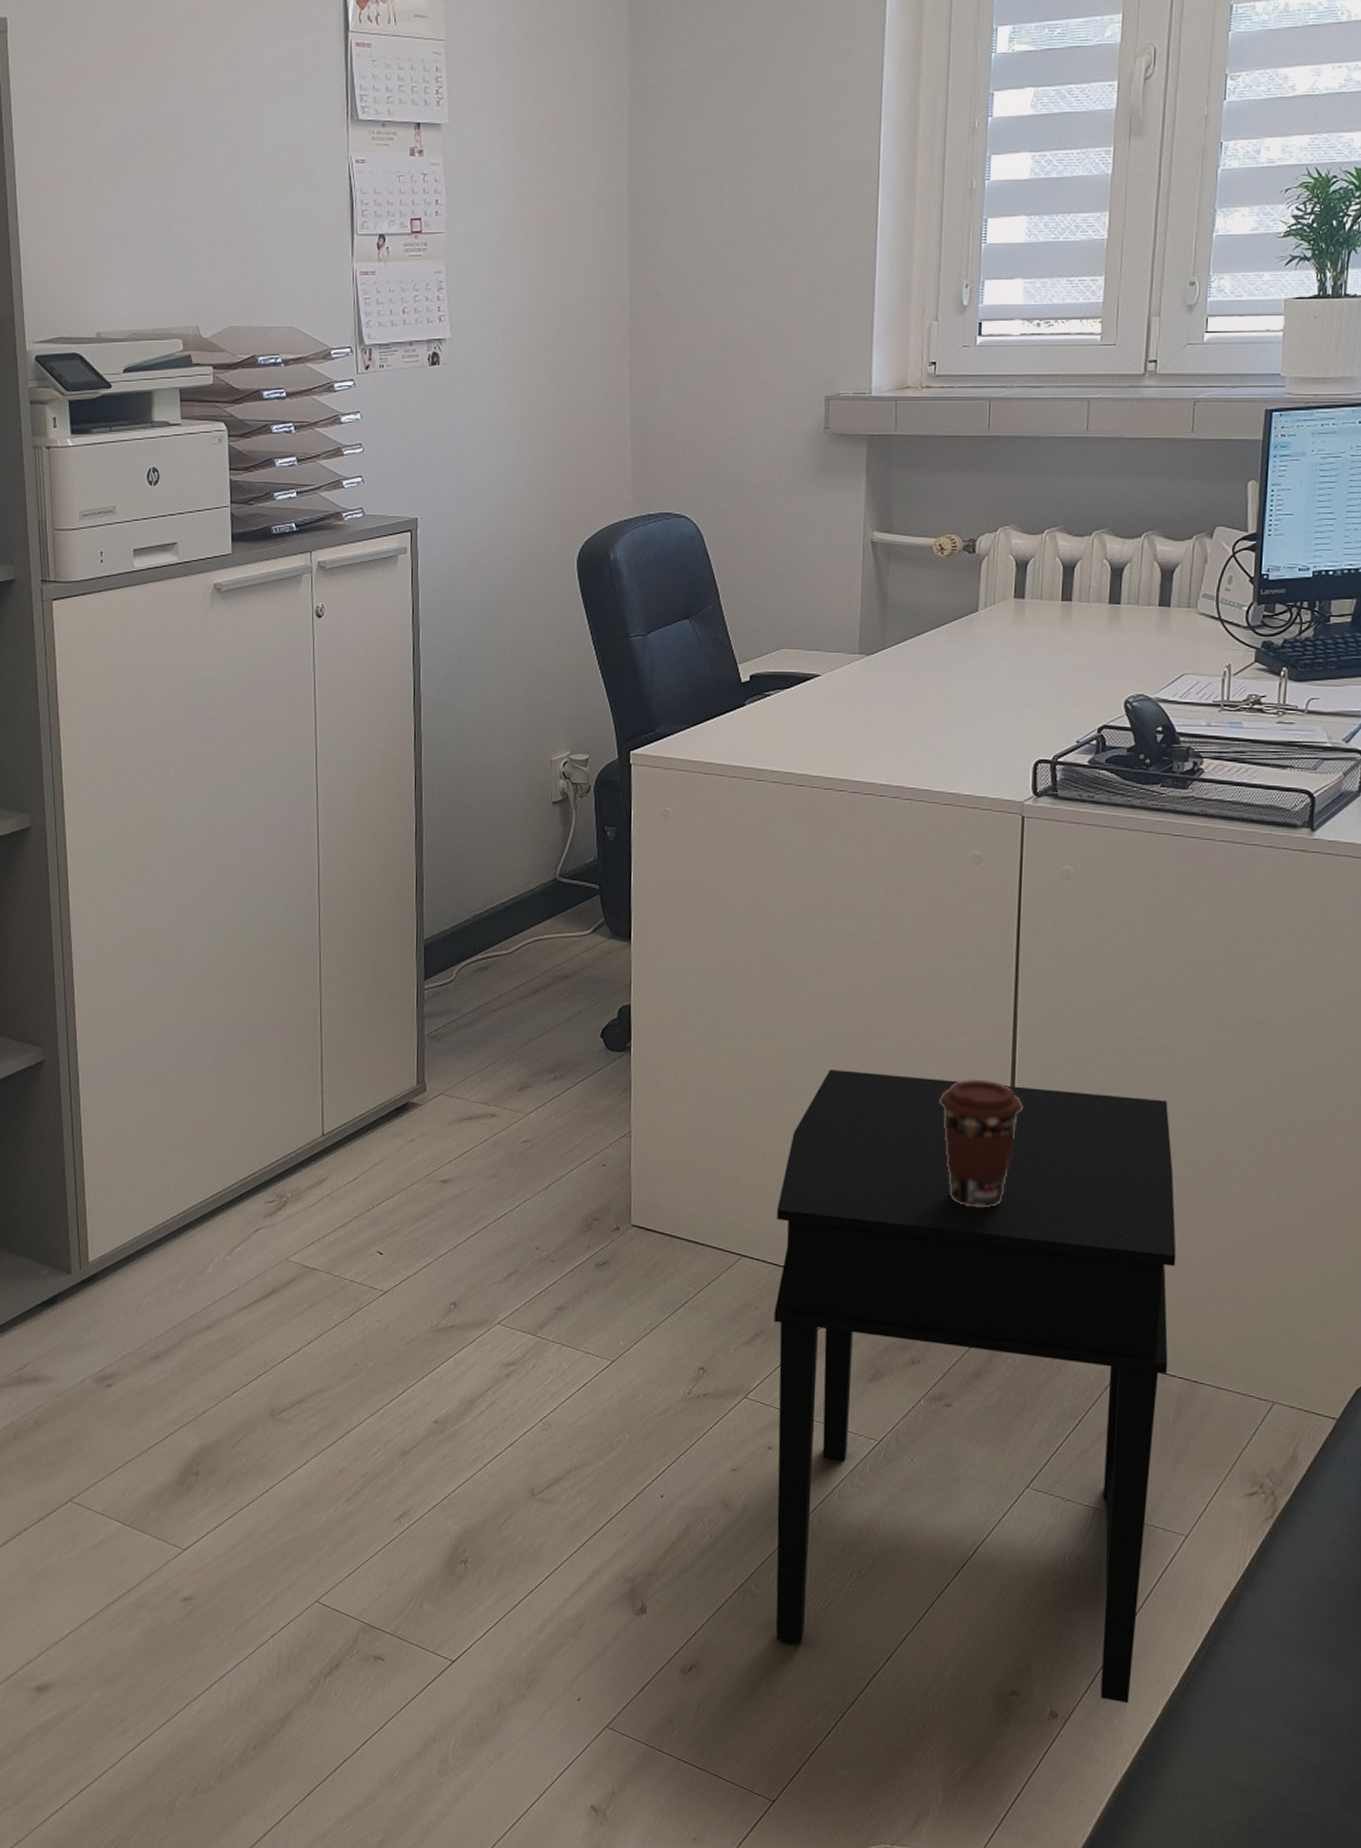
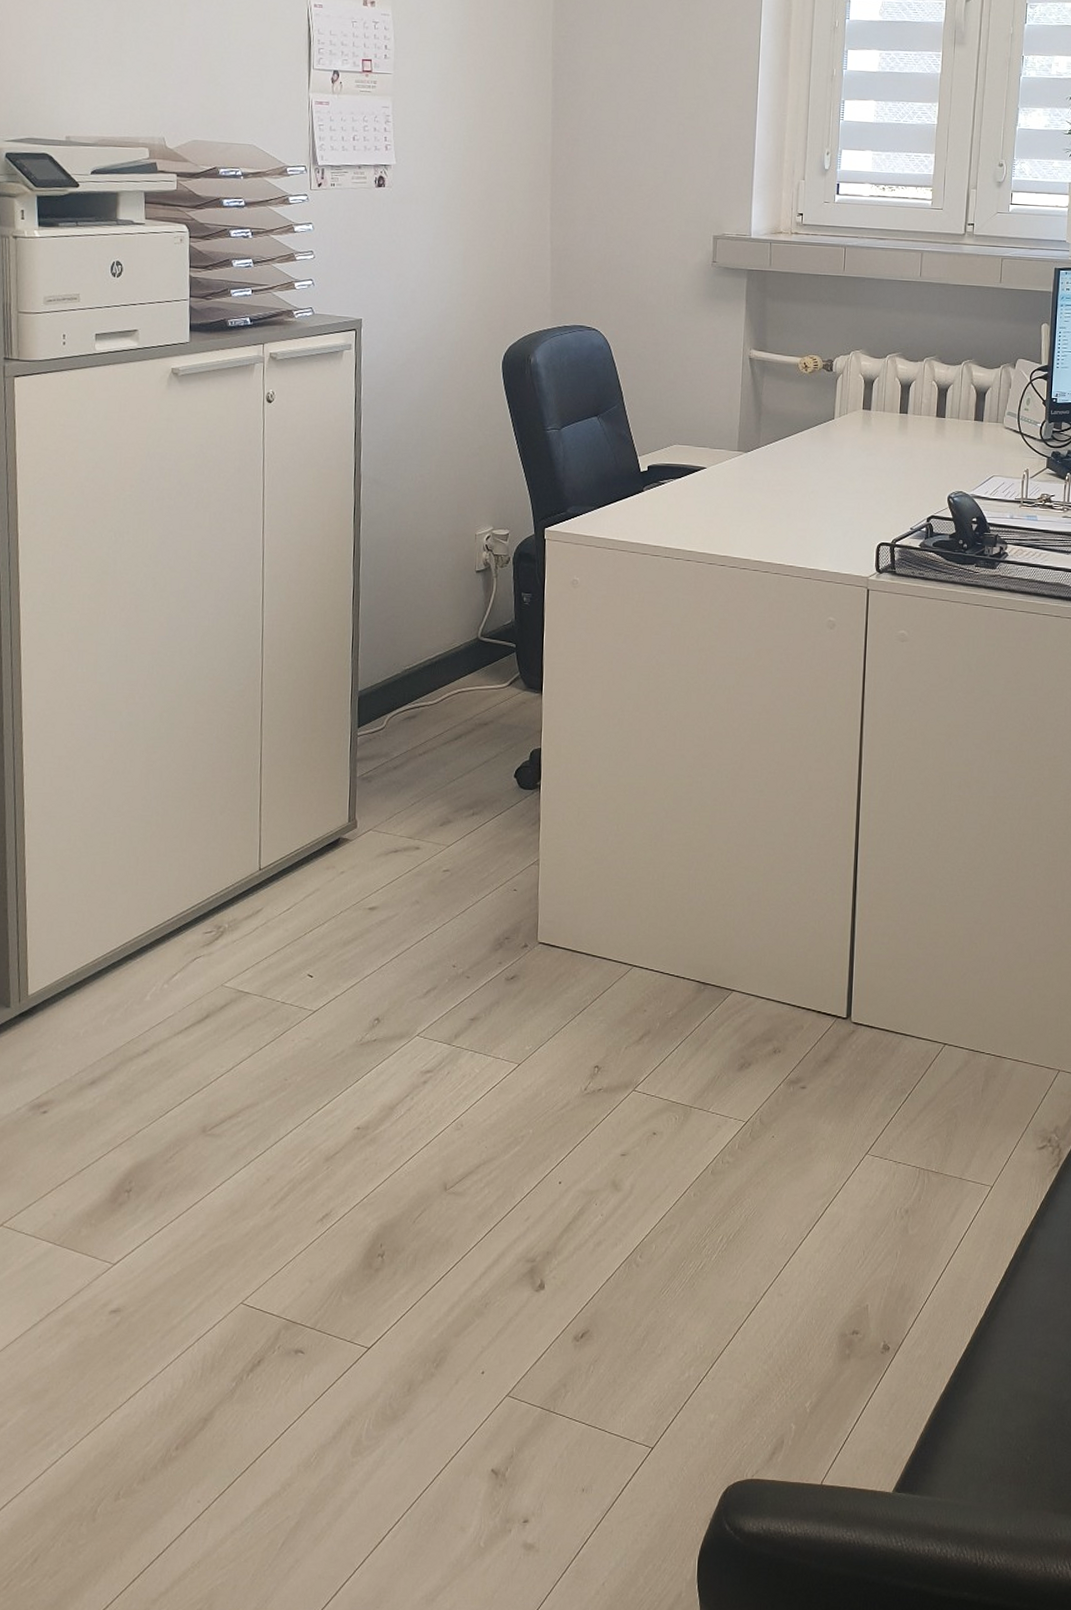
side table: present [774,1069,1177,1703] -> none [657,802,985,1332]
coffee cup: present [939,1078,1023,1208] -> none [799,808,866,918]

